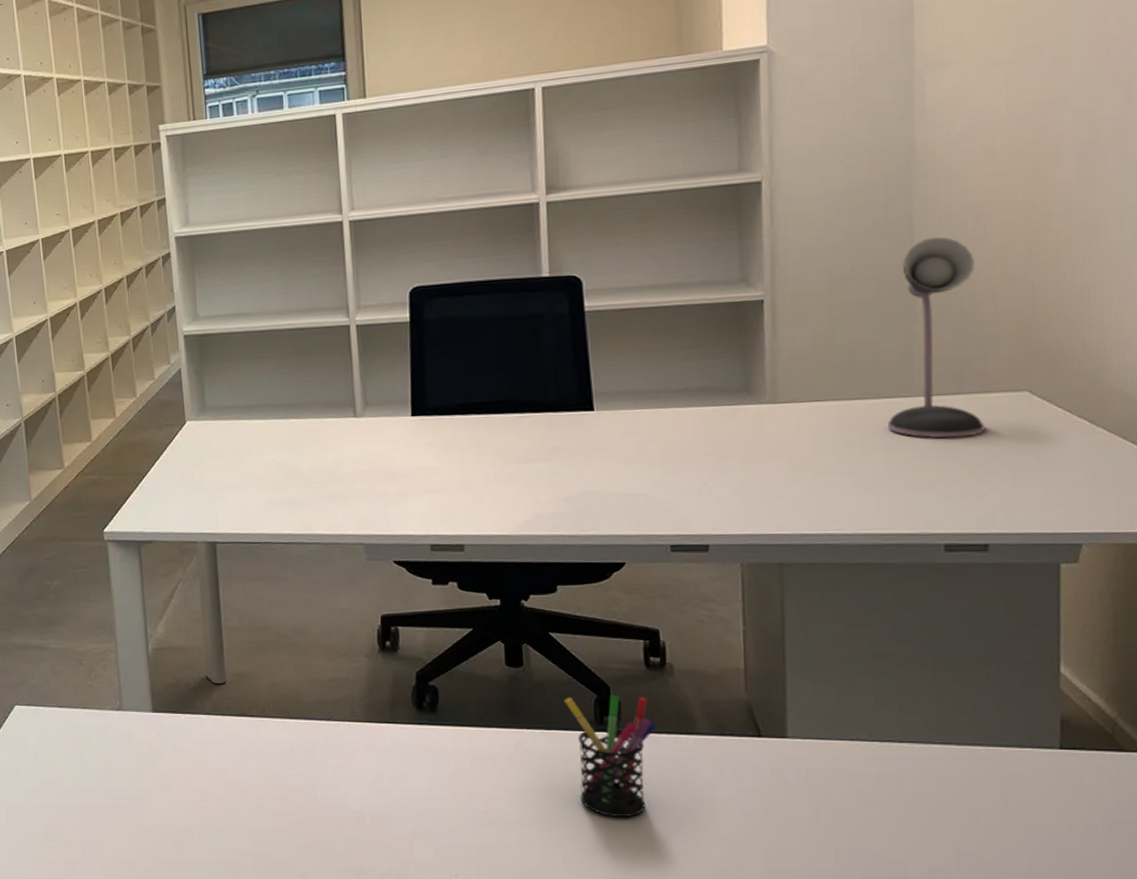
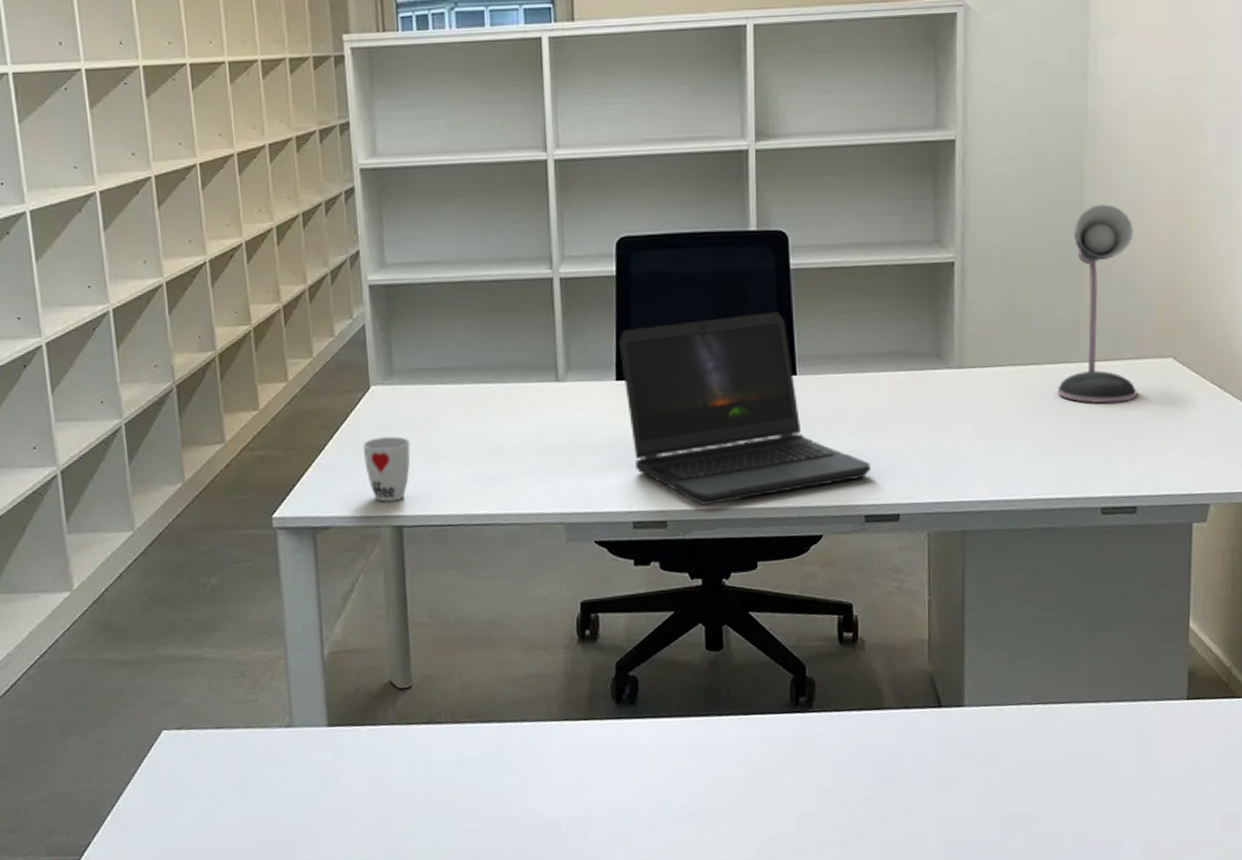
cup: none [179,464,222,521] -> present [362,435,411,502]
laptop computer: none [413,351,677,531] -> present [619,311,872,505]
pen holder: present [564,695,656,818] -> none [762,674,848,802]

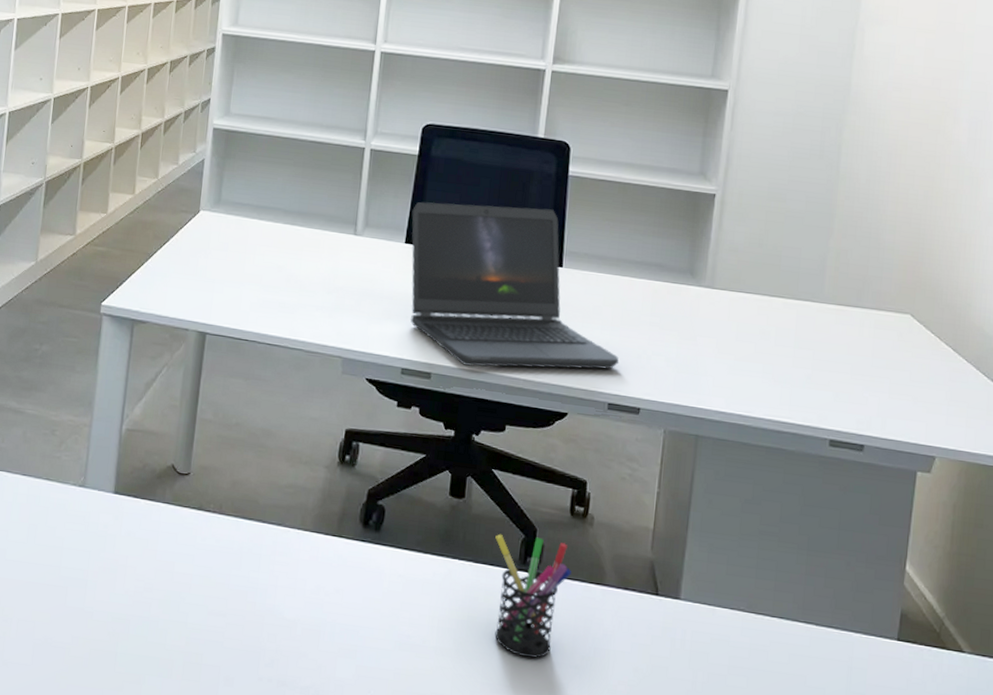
cup: present [362,435,411,502] -> none [184,254,224,311]
pen holder: none [762,674,848,802] -> present [495,533,571,659]
desk lamp: present [1058,204,1137,404] -> none [799,166,883,347]

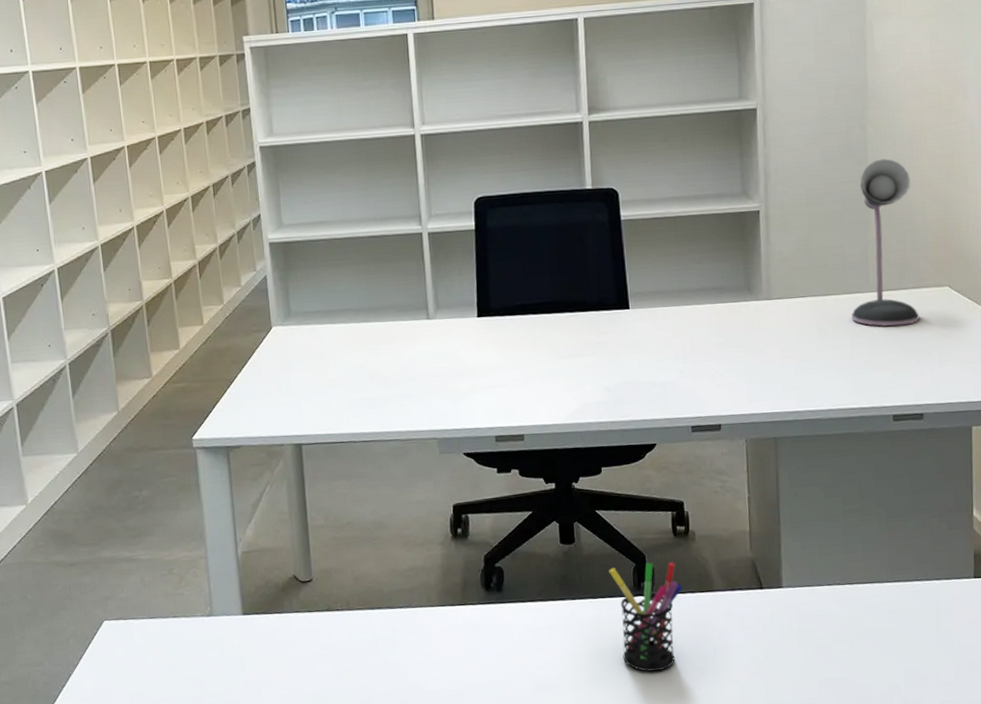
laptop computer: present [411,202,619,370] -> none [479,256,696,421]
desk lamp: none [799,166,883,347] -> present [852,158,920,327]

